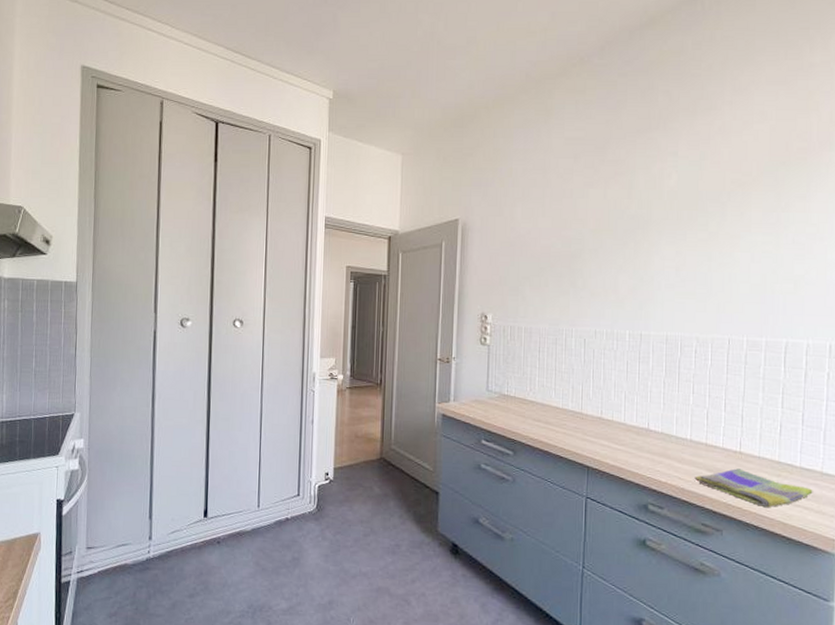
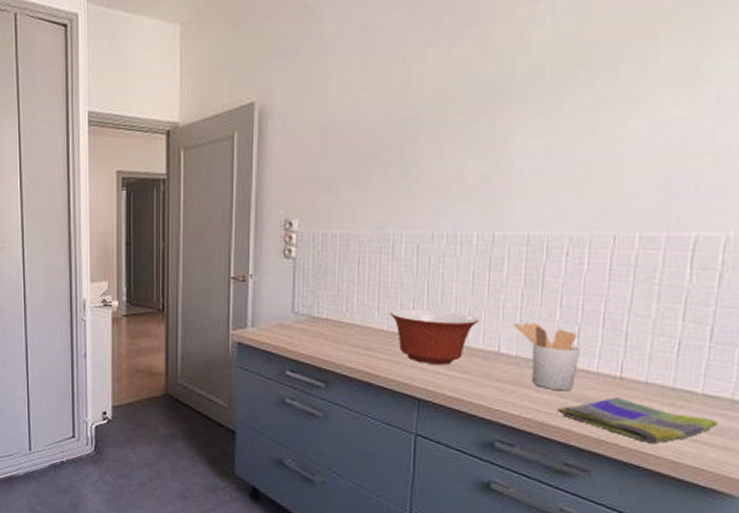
mixing bowl: none [563,391,632,438] -> present [389,310,479,365]
utensil holder: none [659,404,709,463] -> present [513,322,580,391]

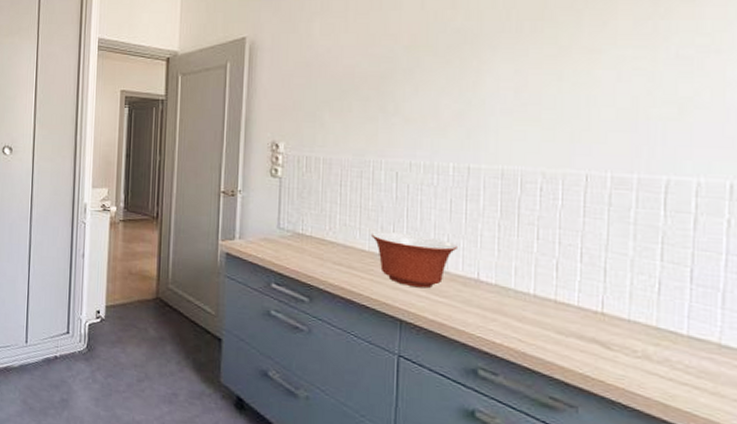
utensil holder: present [513,322,580,391] -> none [492,251,559,323]
dish towel: present [557,397,718,444] -> none [539,332,707,384]

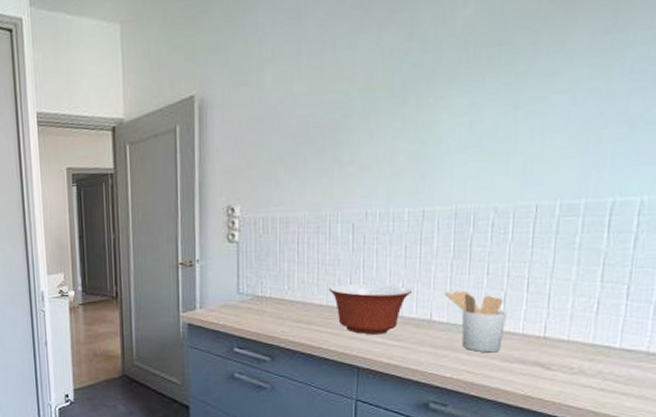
utensil holder: none [492,251,559,323] -> present [444,290,506,353]

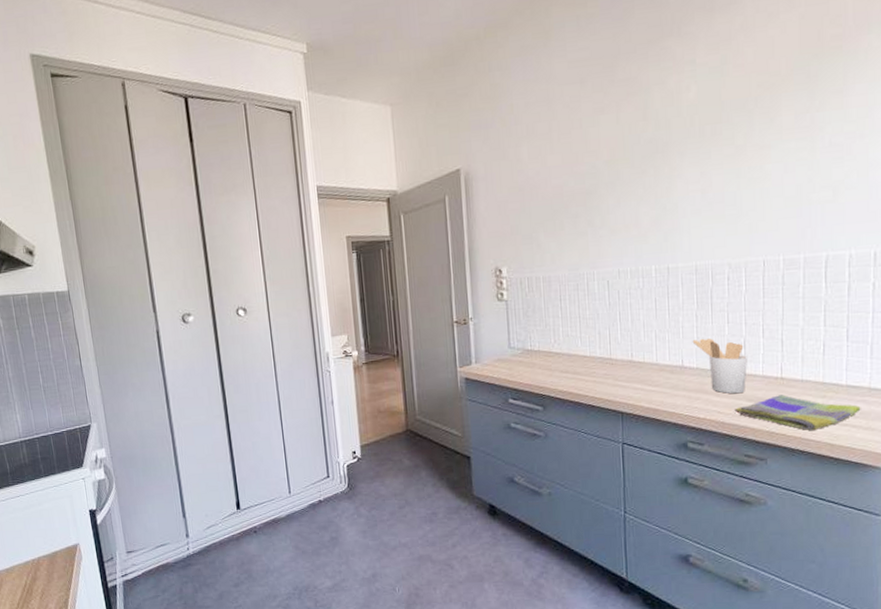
mixing bowl: present [328,284,412,335] -> none [590,334,664,382]
dish towel: none [486,356,635,397] -> present [734,394,861,431]

